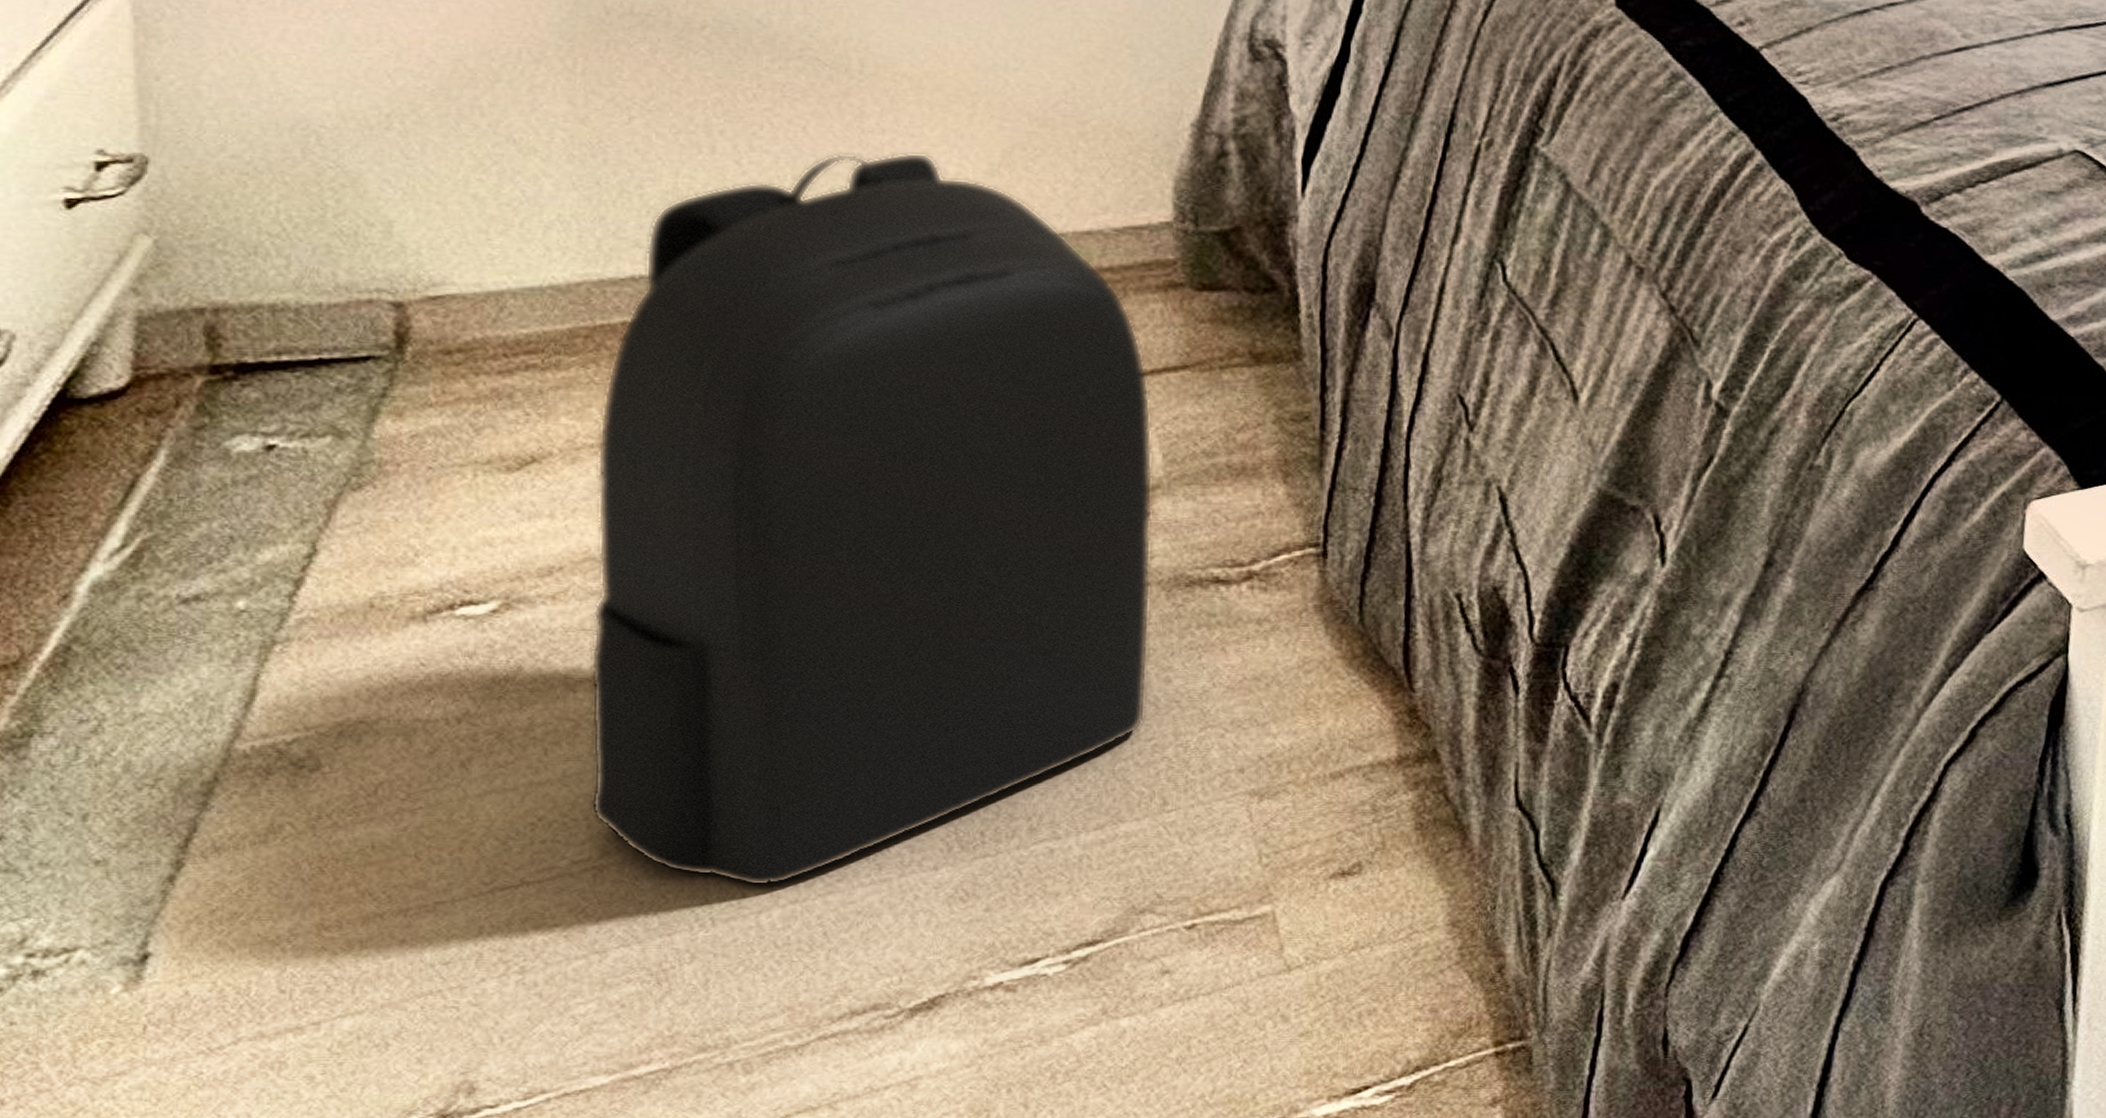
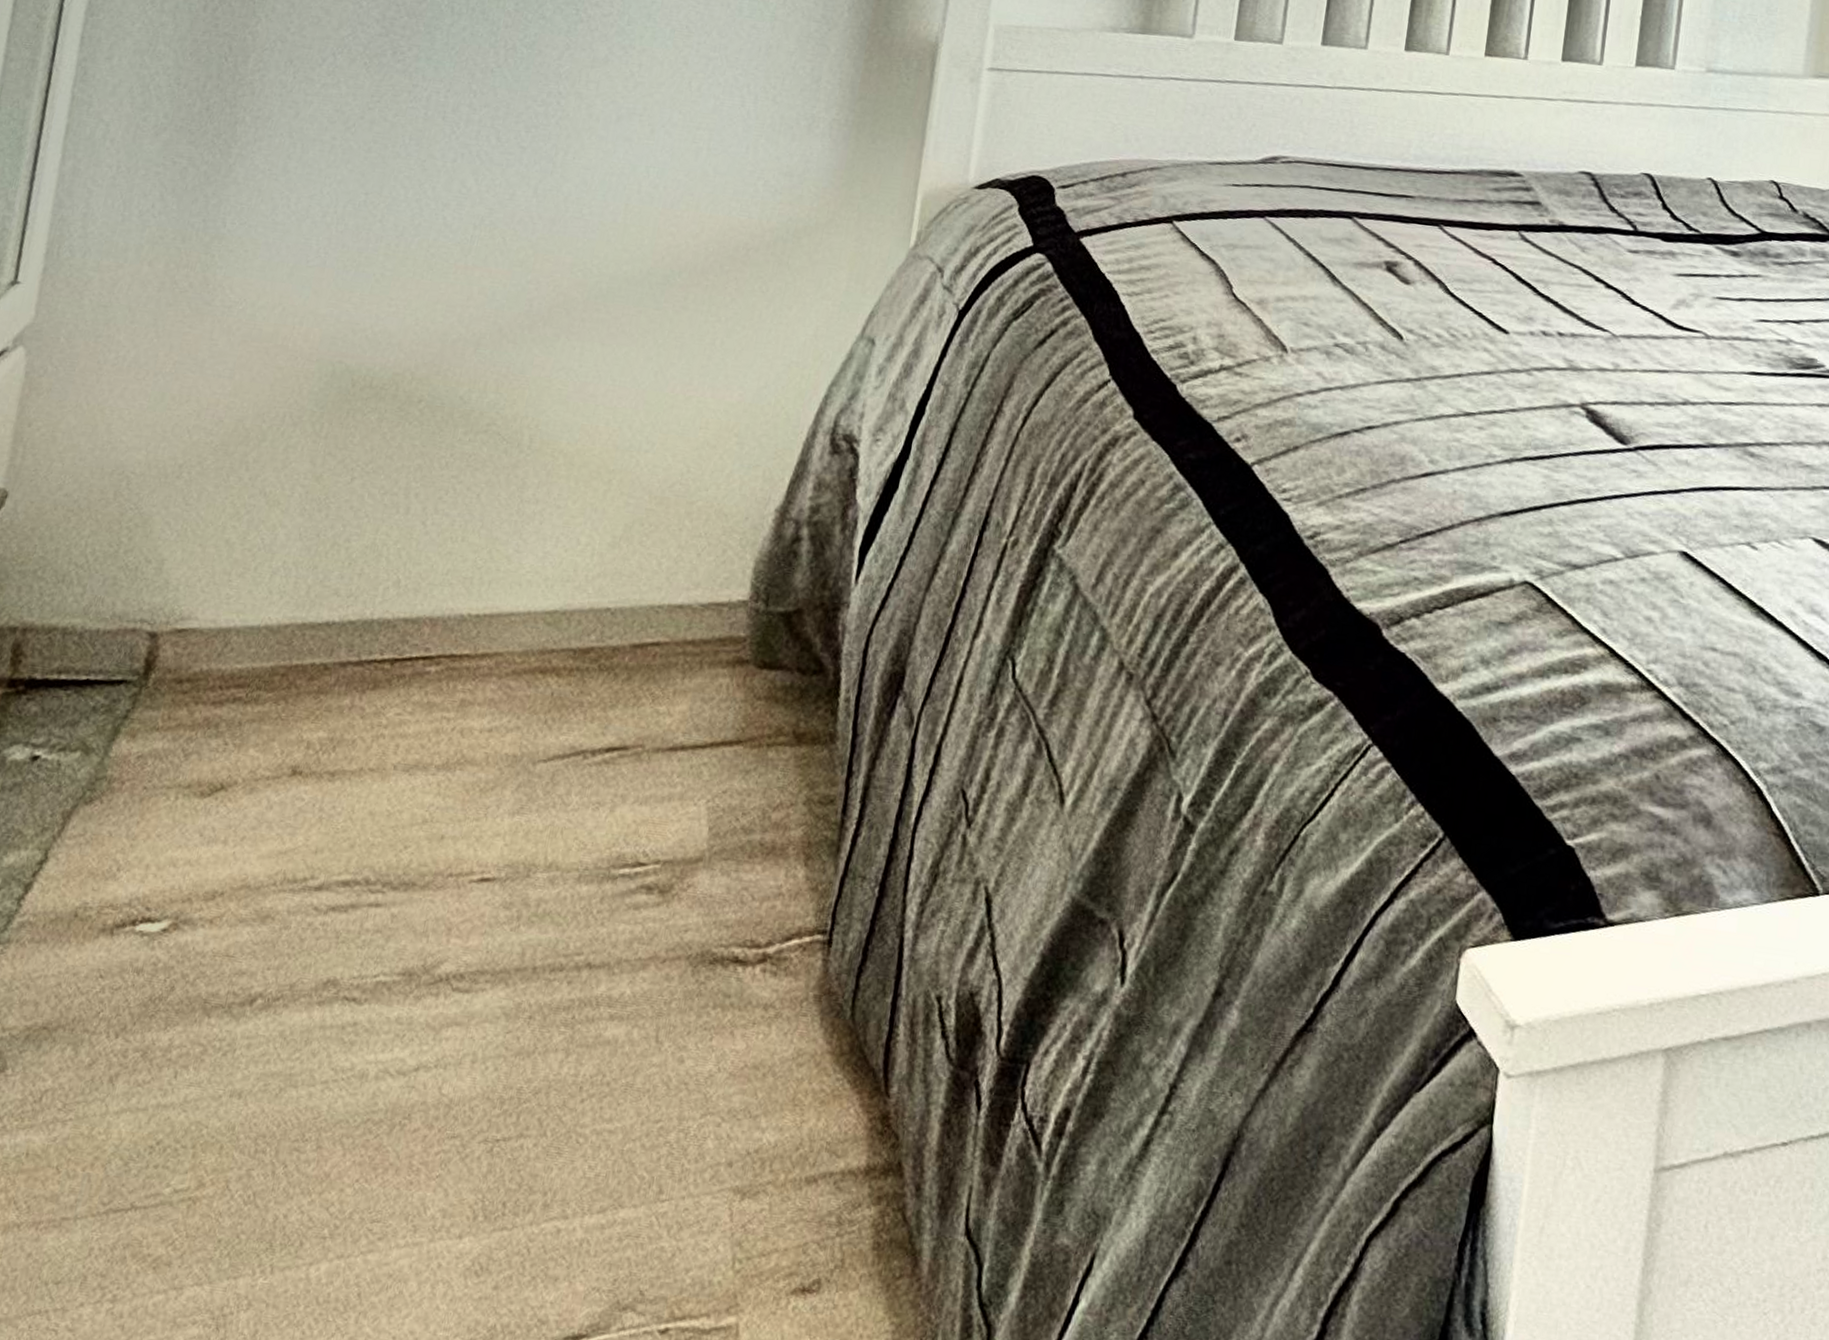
backpack: present [590,152,1154,887] -> none [198,520,708,1238]

